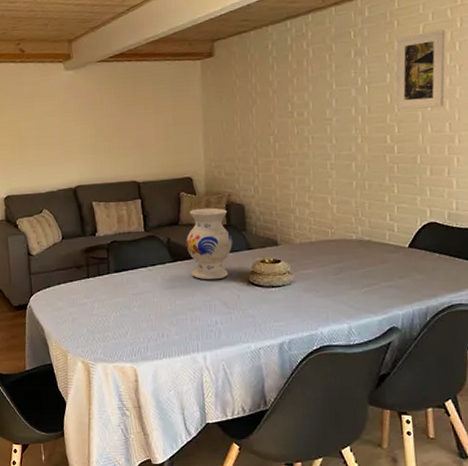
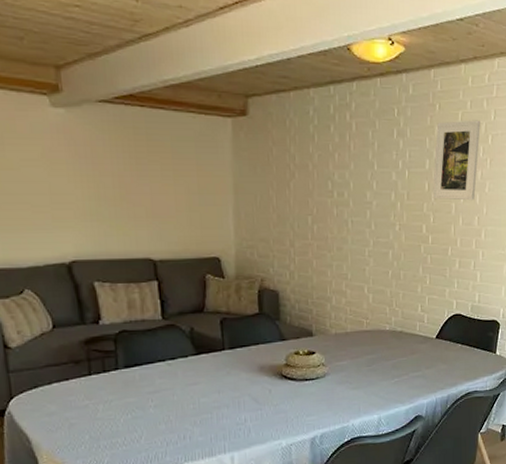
vase: present [185,208,233,280] -> none [211,293,265,375]

